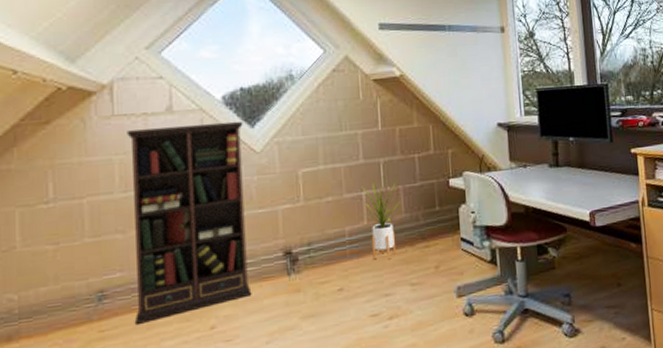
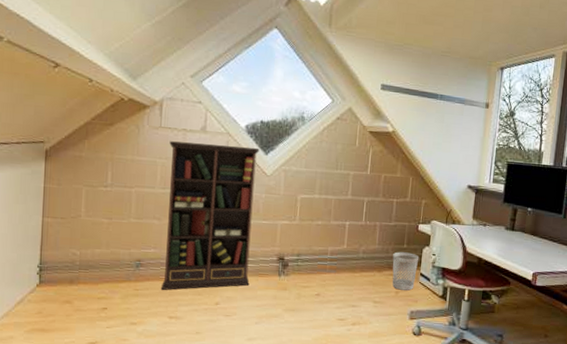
house plant: present [360,177,402,260] -> none [345,213,377,279]
wastebasket: none [424,215,457,264] -> present [392,252,420,291]

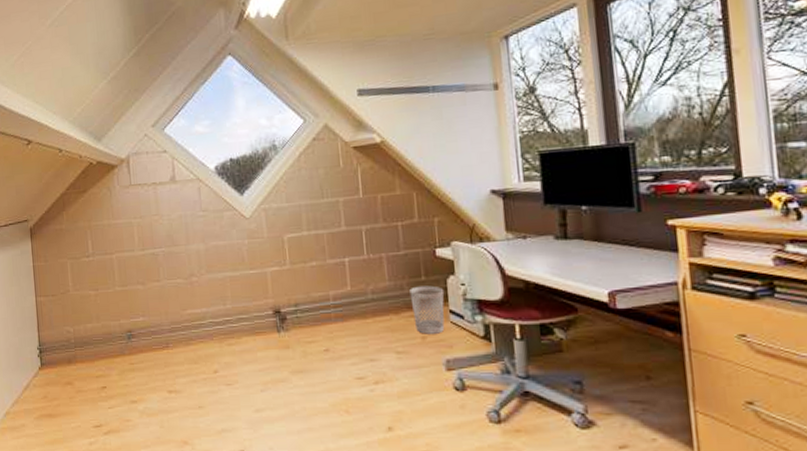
bookcase: present [161,141,260,290] -> none [141,189,247,361]

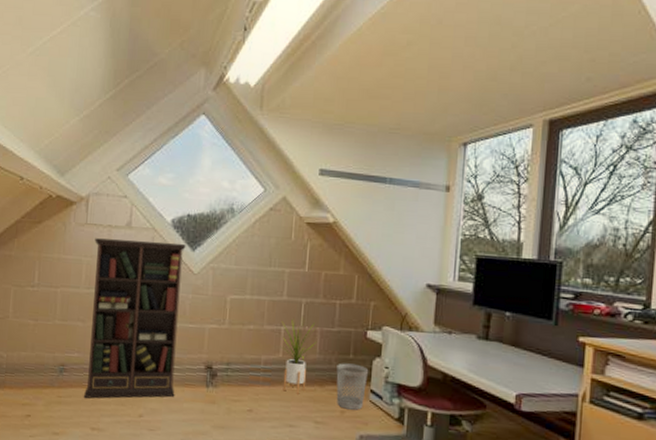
bookcase: none [141,189,247,361] -> present [84,238,186,399]
house plant: none [343,244,385,326] -> present [280,316,318,394]

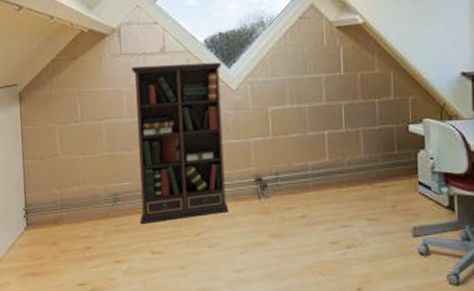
house plant: present [280,316,318,394] -> none [323,119,361,195]
wastebasket: present [336,363,369,410] -> none [383,159,415,203]

